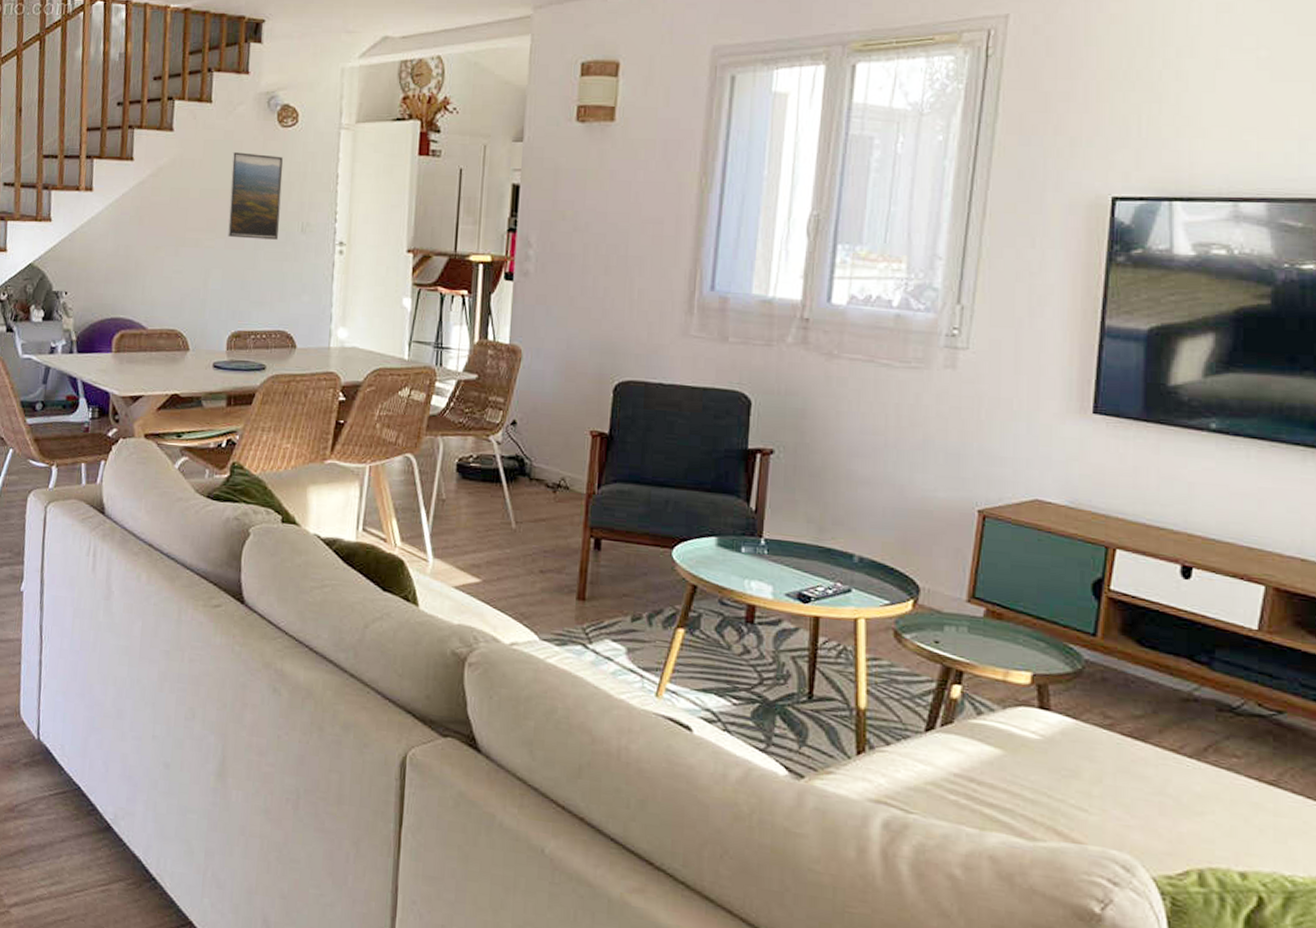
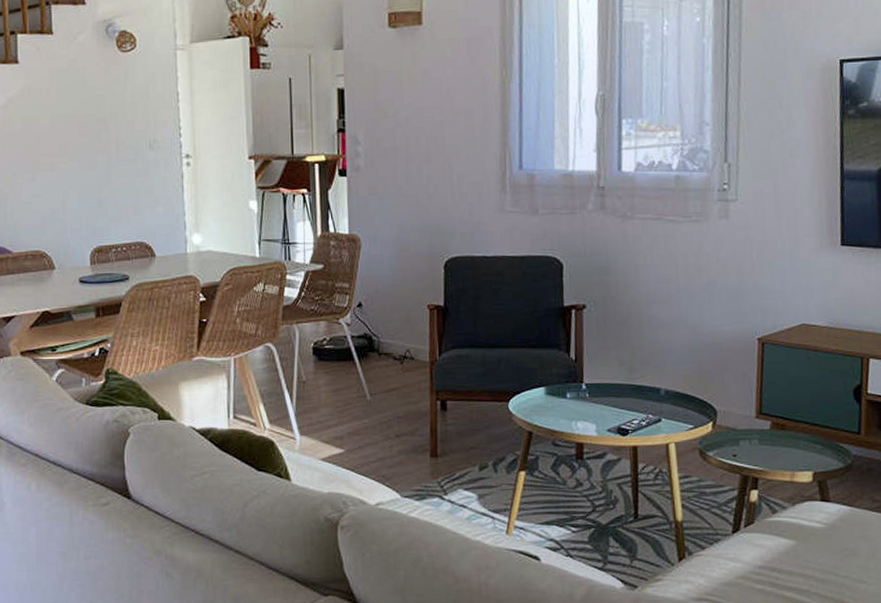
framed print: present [228,152,283,240] -> none [77,78,128,159]

